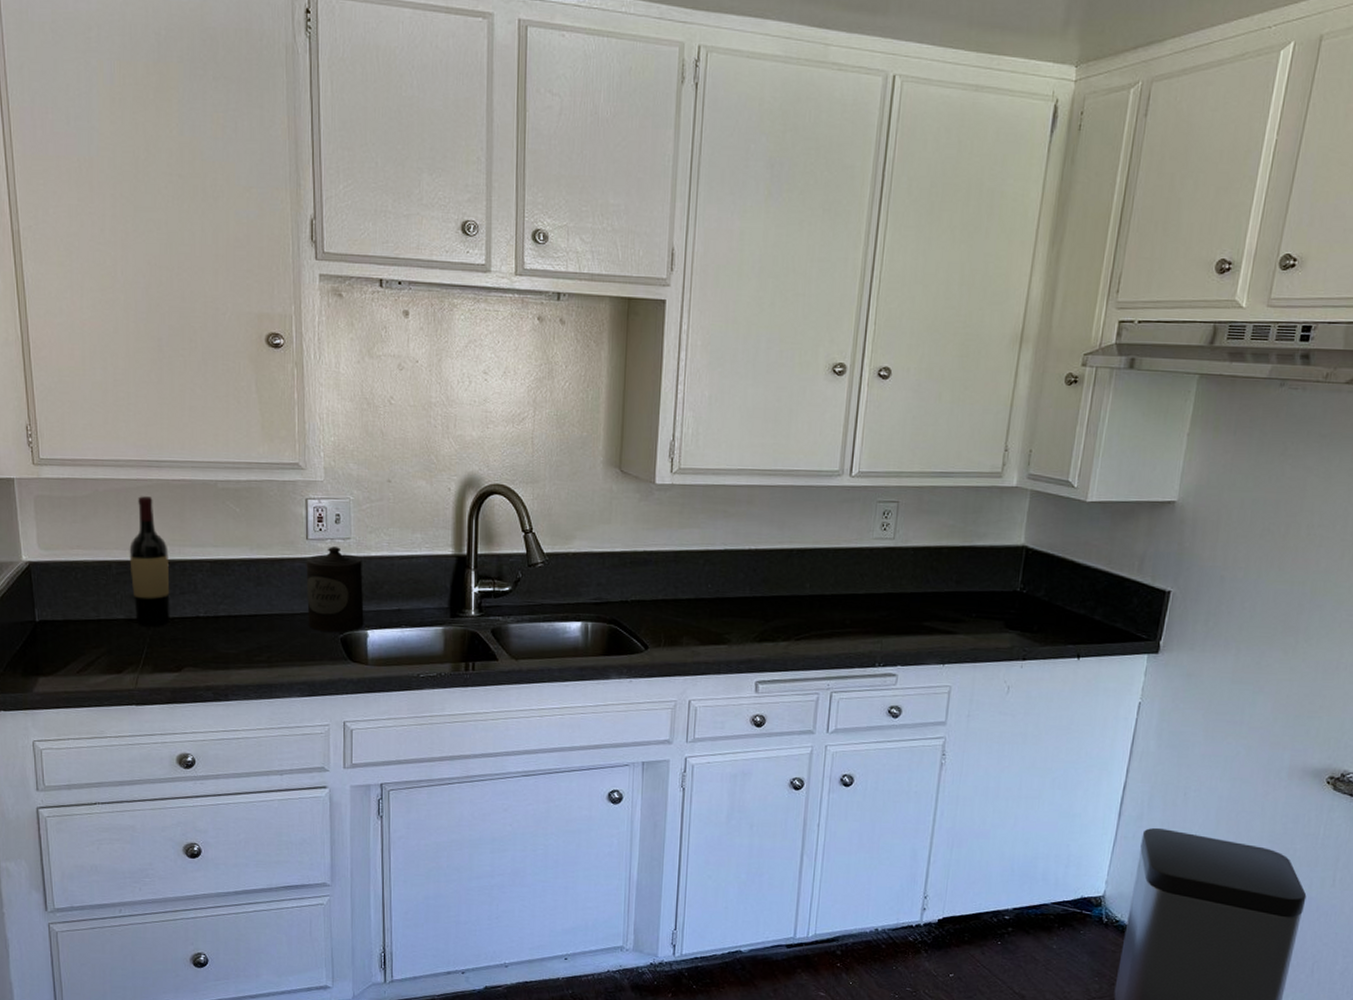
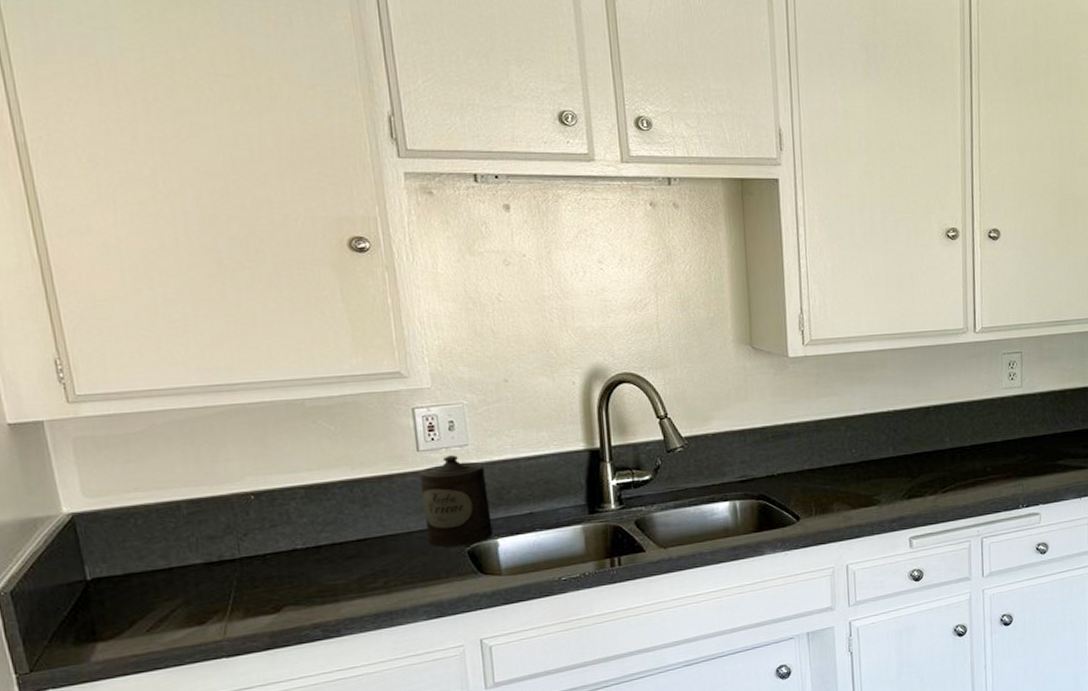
wine bottle: present [129,496,170,628] -> none [201,424,261,569]

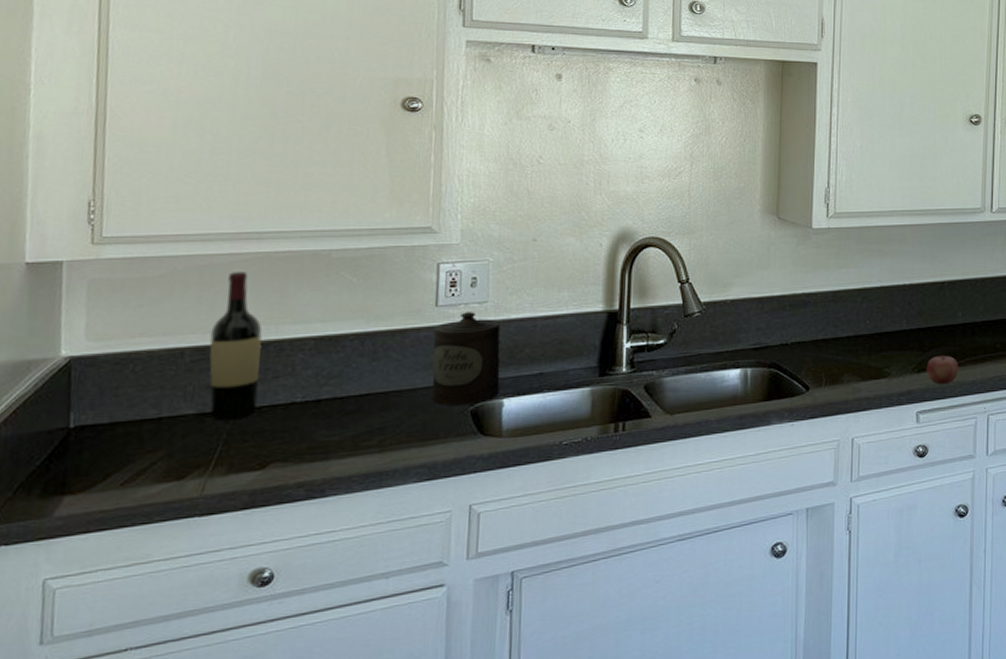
wine bottle: none [201,424,261,569] -> present [209,272,263,421]
fruit: none [916,480,950,510] -> present [926,355,959,385]

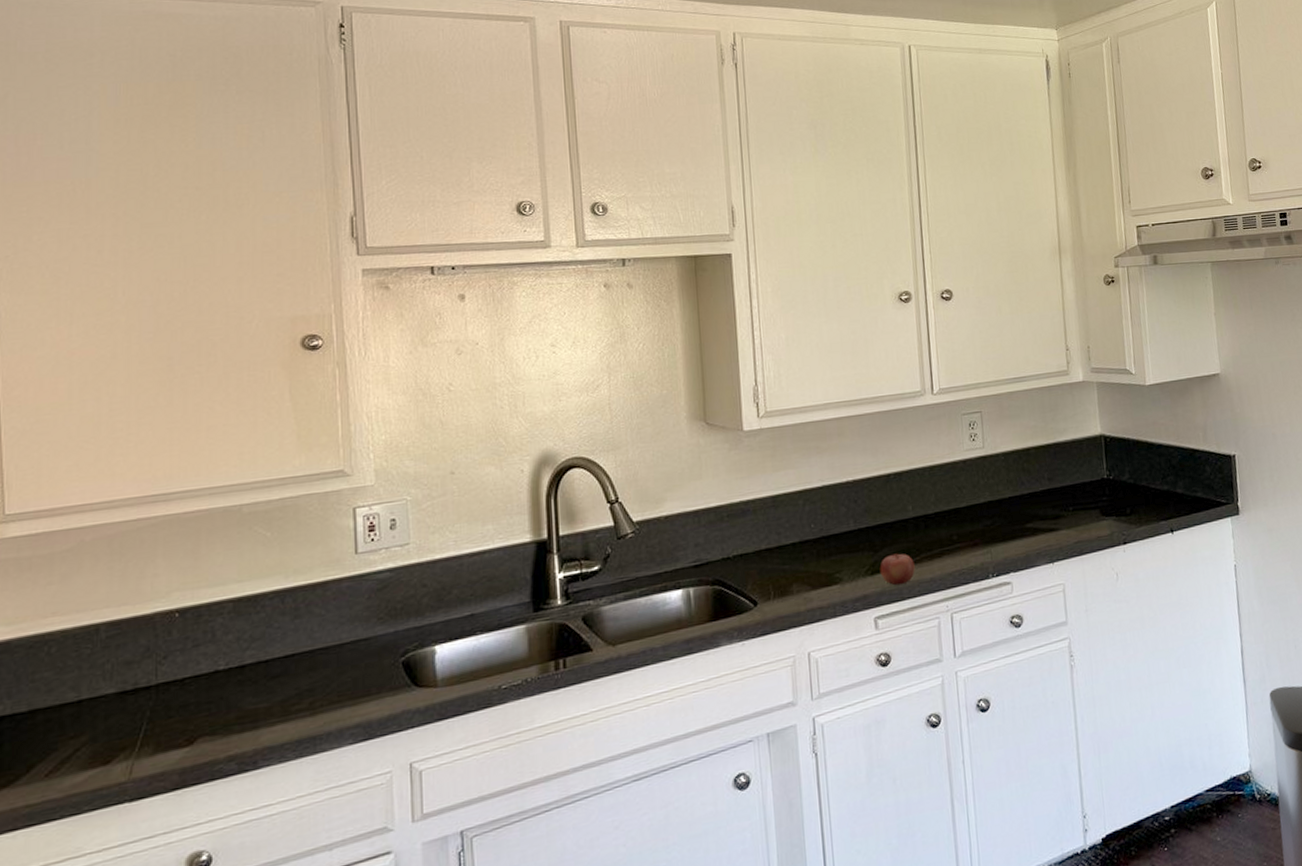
wine bottle: present [209,272,263,421] -> none [124,537,179,698]
canister: present [432,312,501,406] -> none [356,556,430,659]

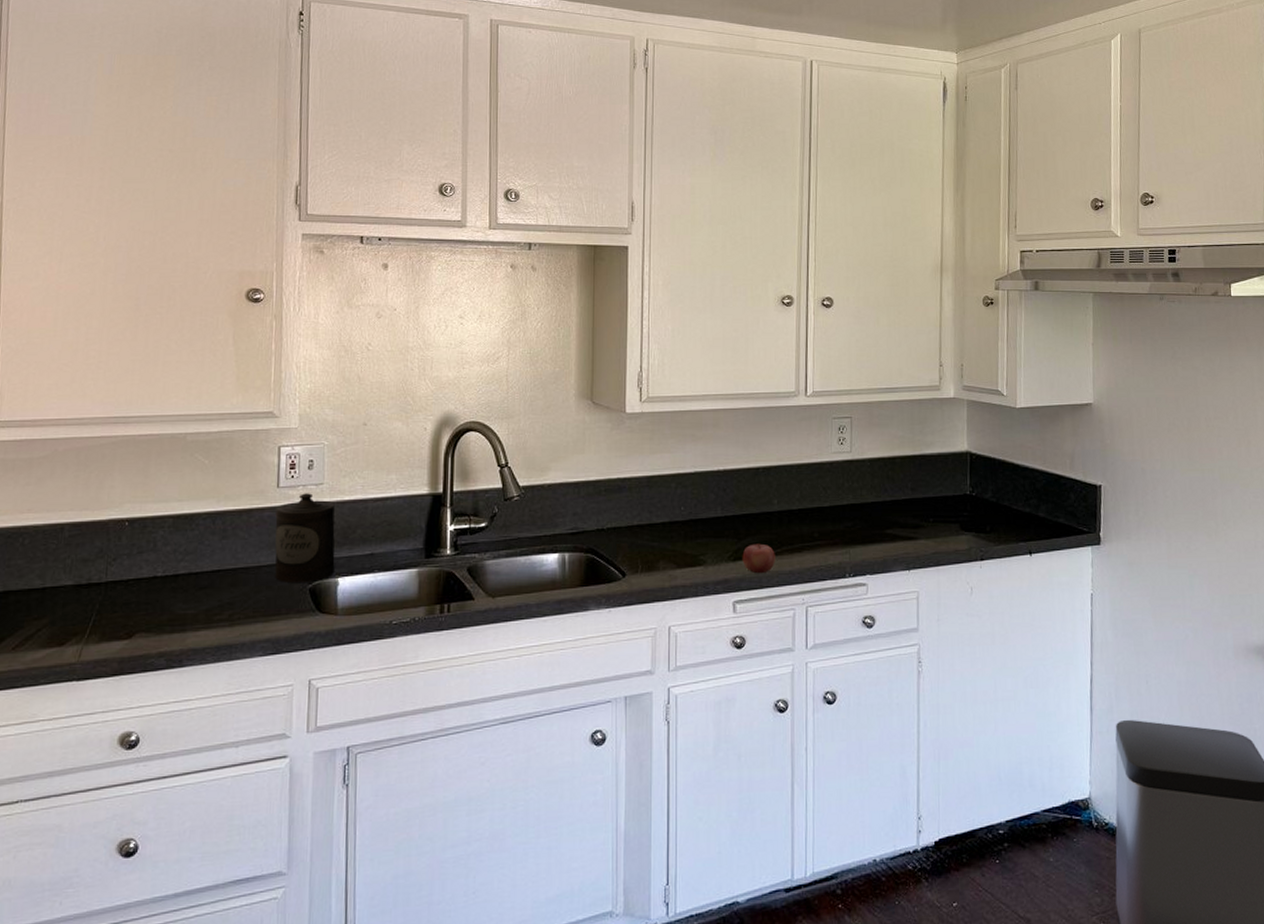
canister: none [356,556,430,659] -> present [275,493,335,584]

